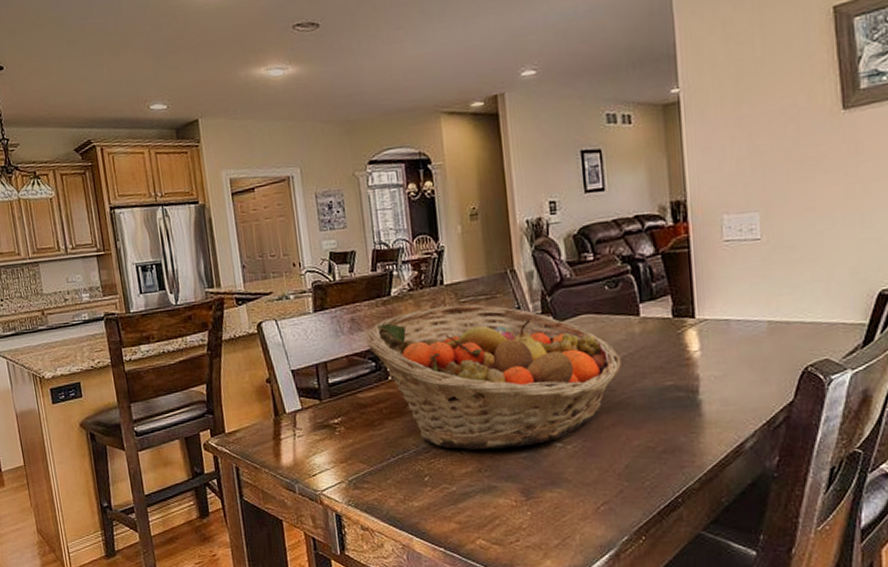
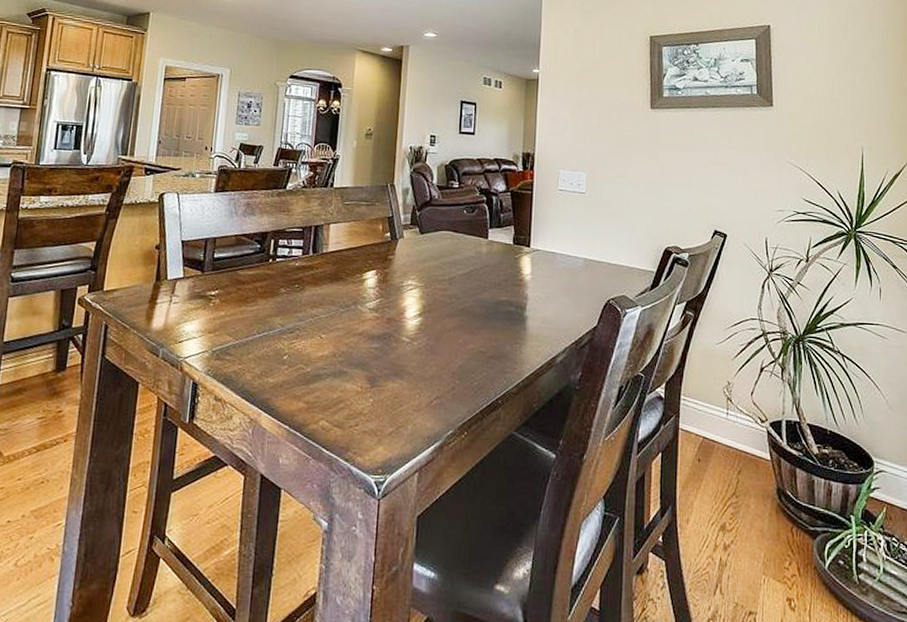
fruit basket: present [365,303,622,450] -> none [256,205,468,338]

